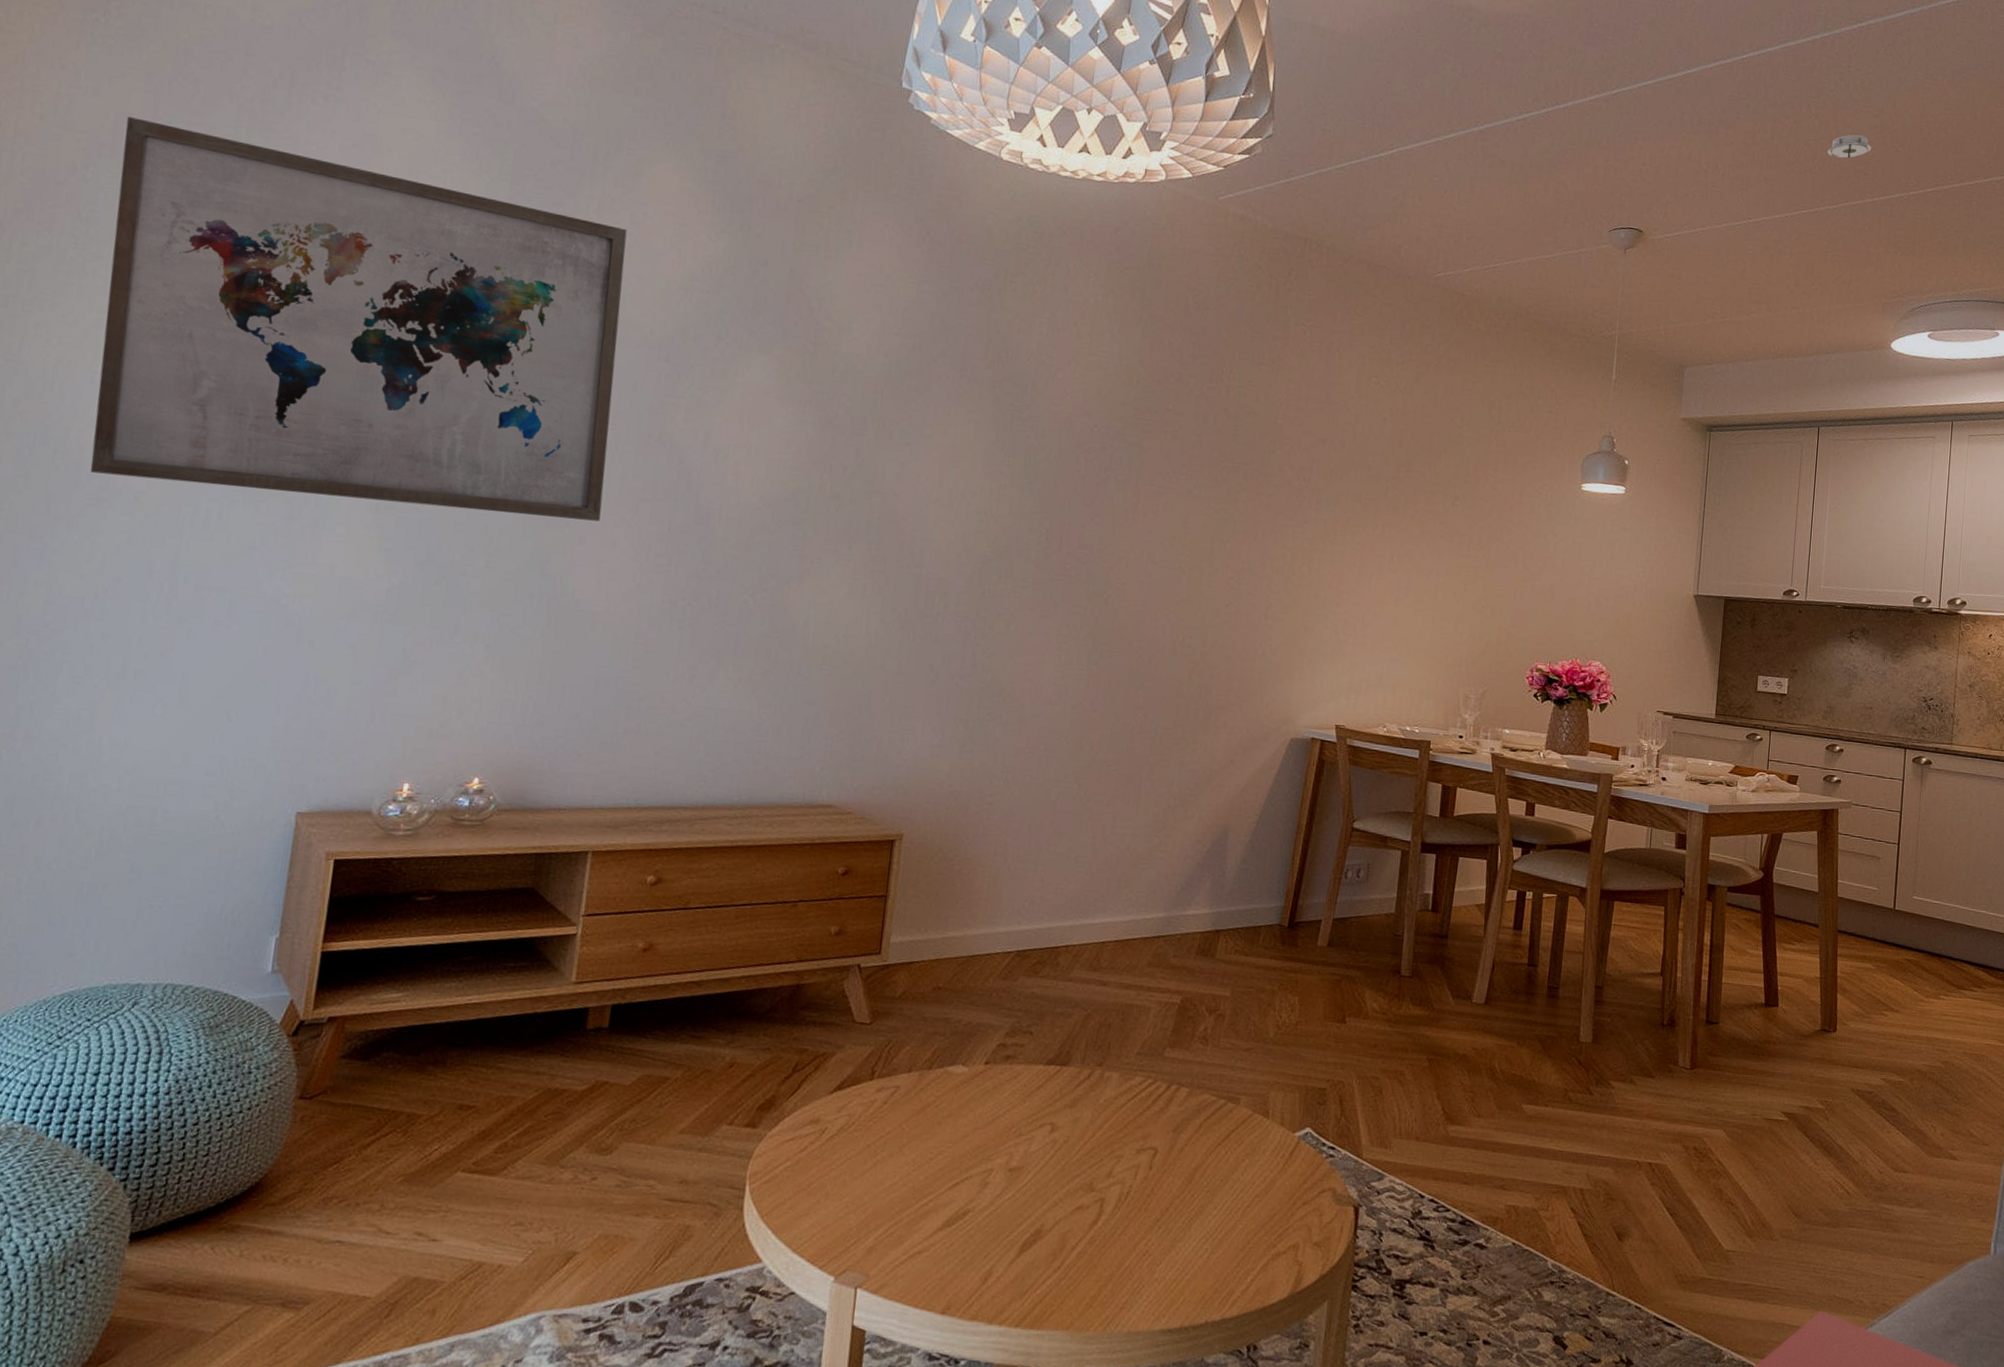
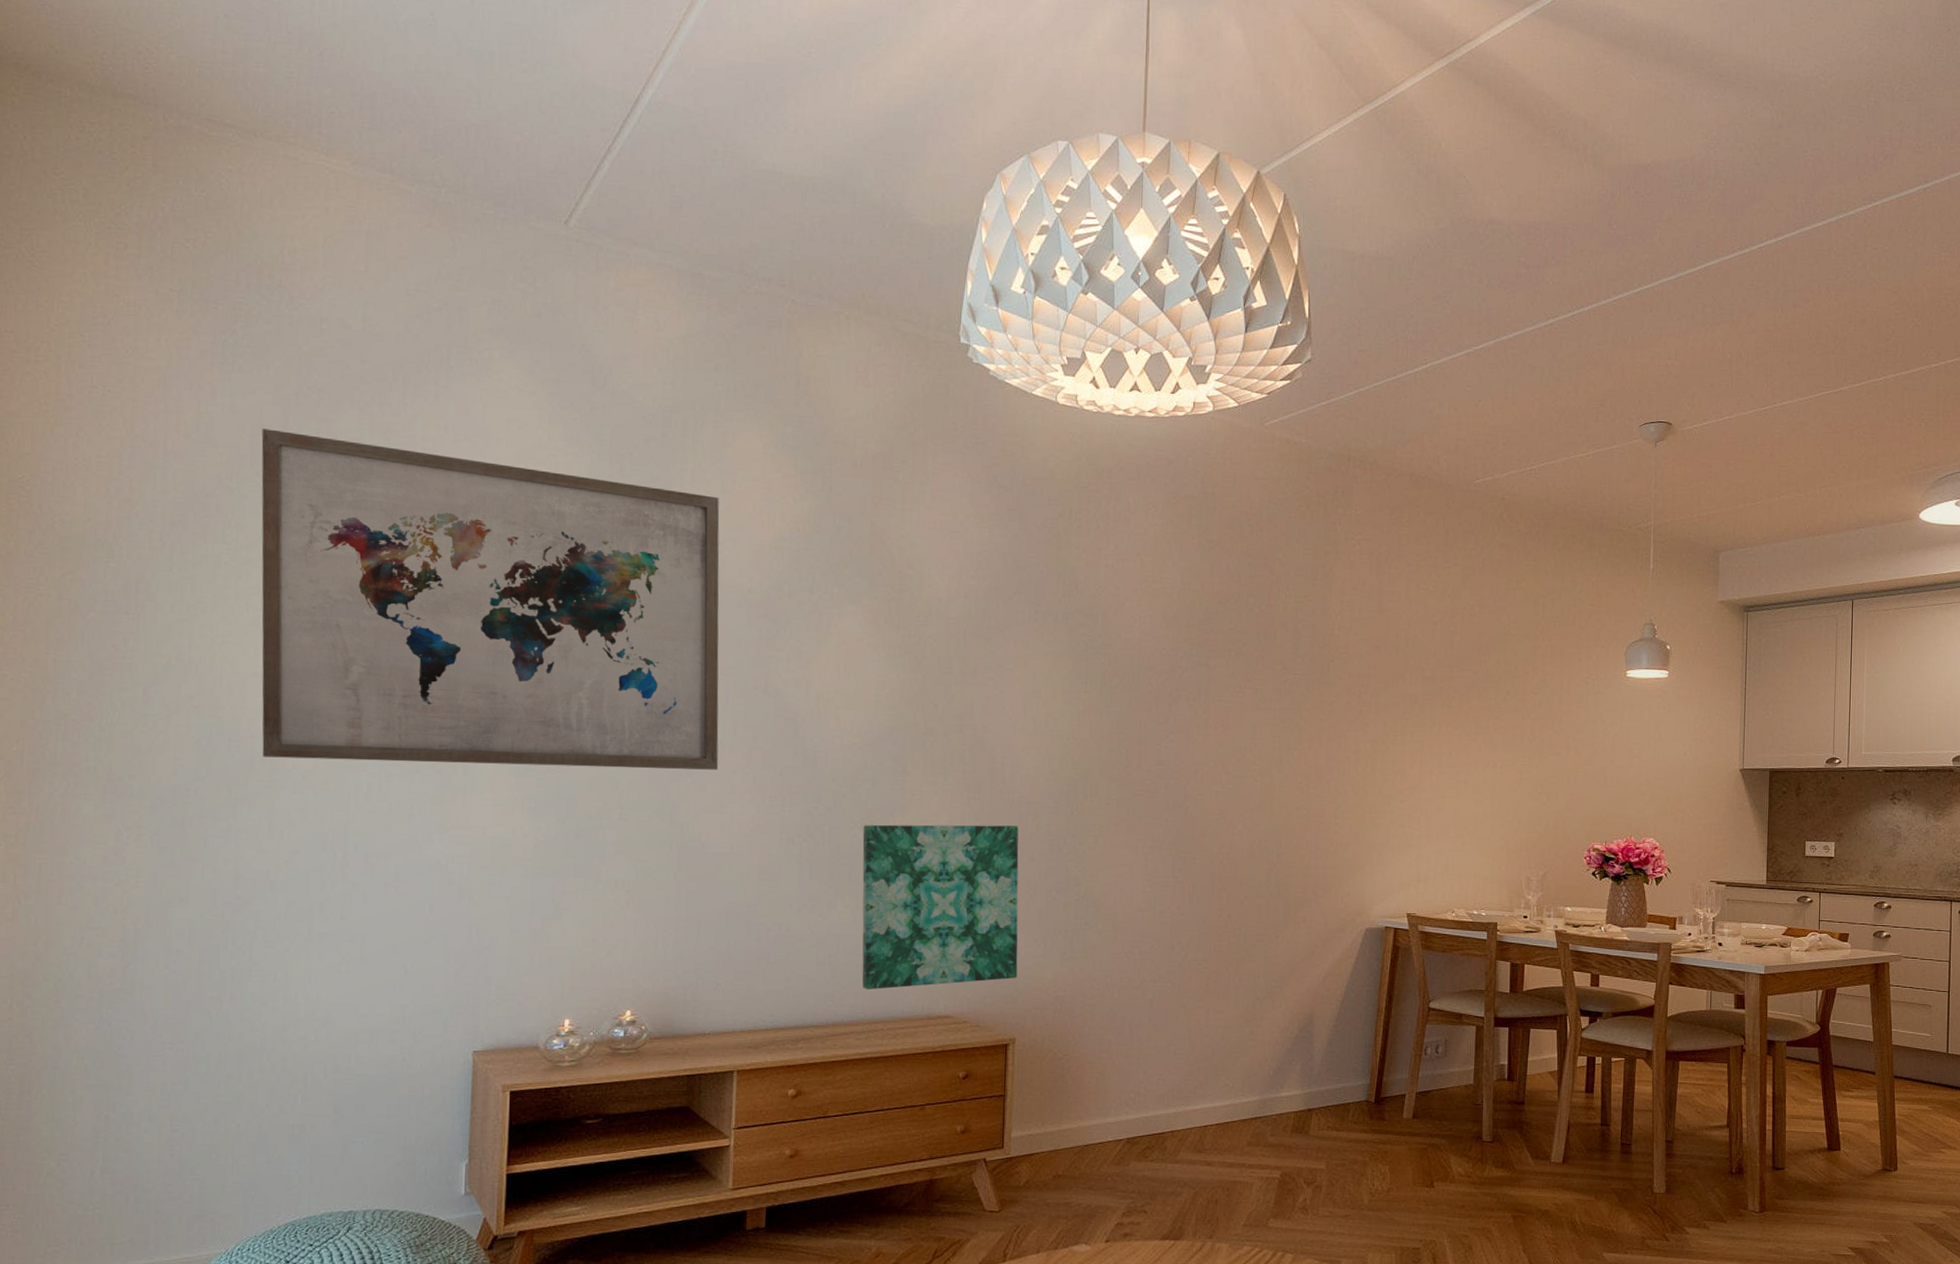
wall art: none [739,592,924,772] -> present [862,824,1019,990]
smoke detector: present [1826,134,1872,159] -> none [1847,313,1892,339]

